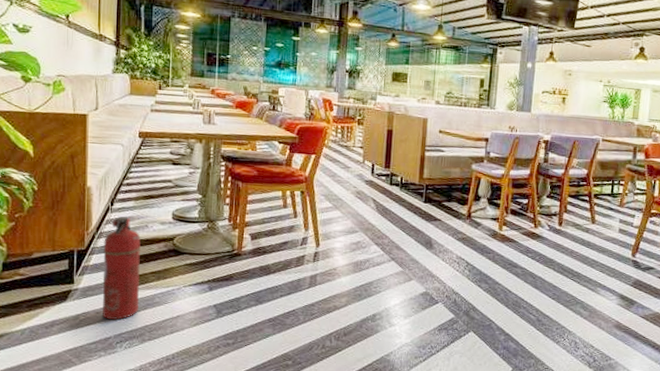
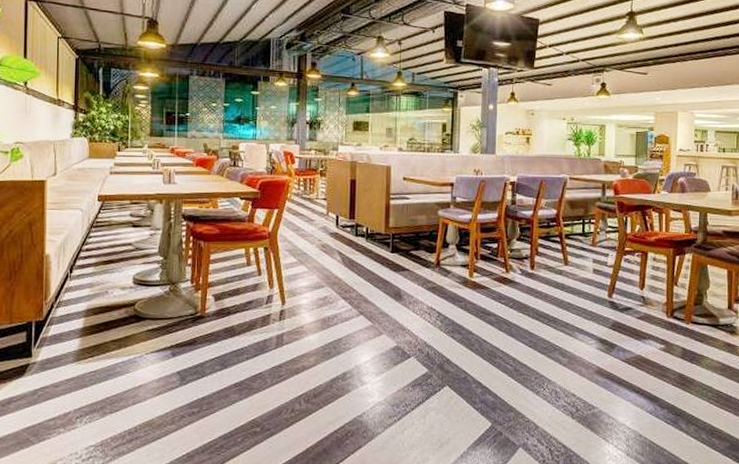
fire extinguisher: present [102,216,141,320] -> none [61,283,101,393]

